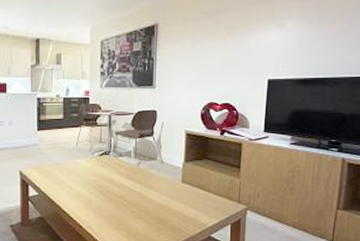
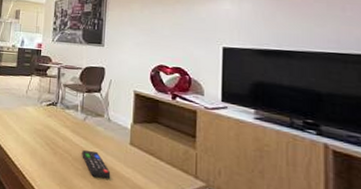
remote control: none [137,193,165,216] -> present [82,150,111,179]

